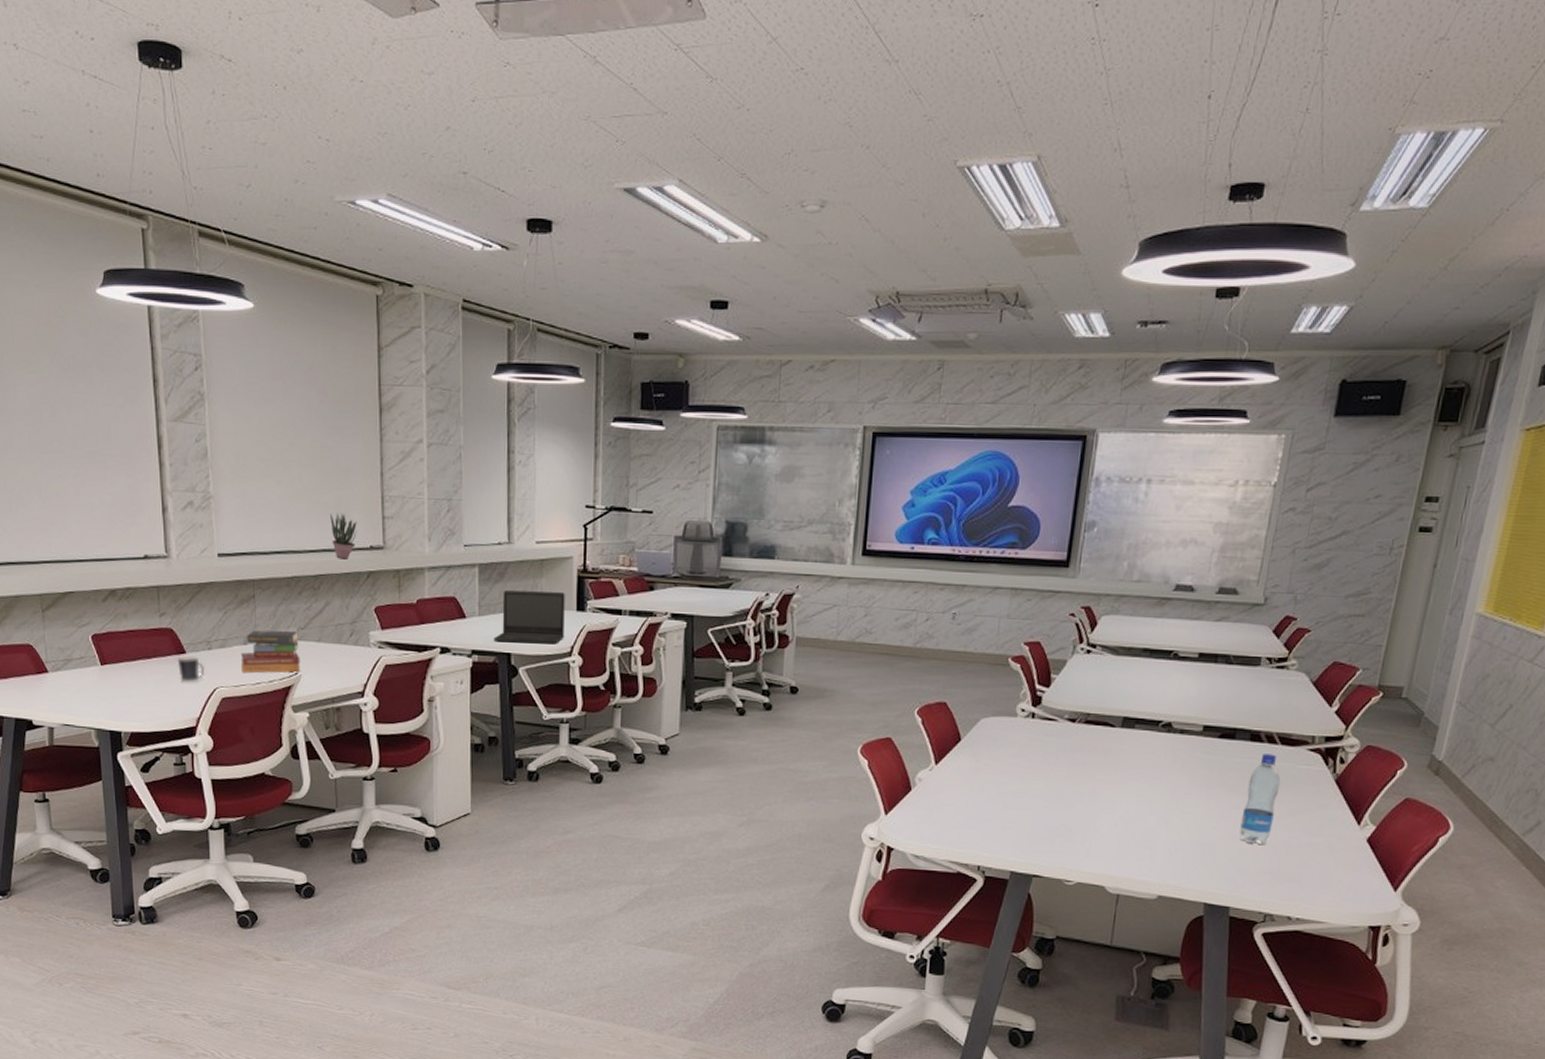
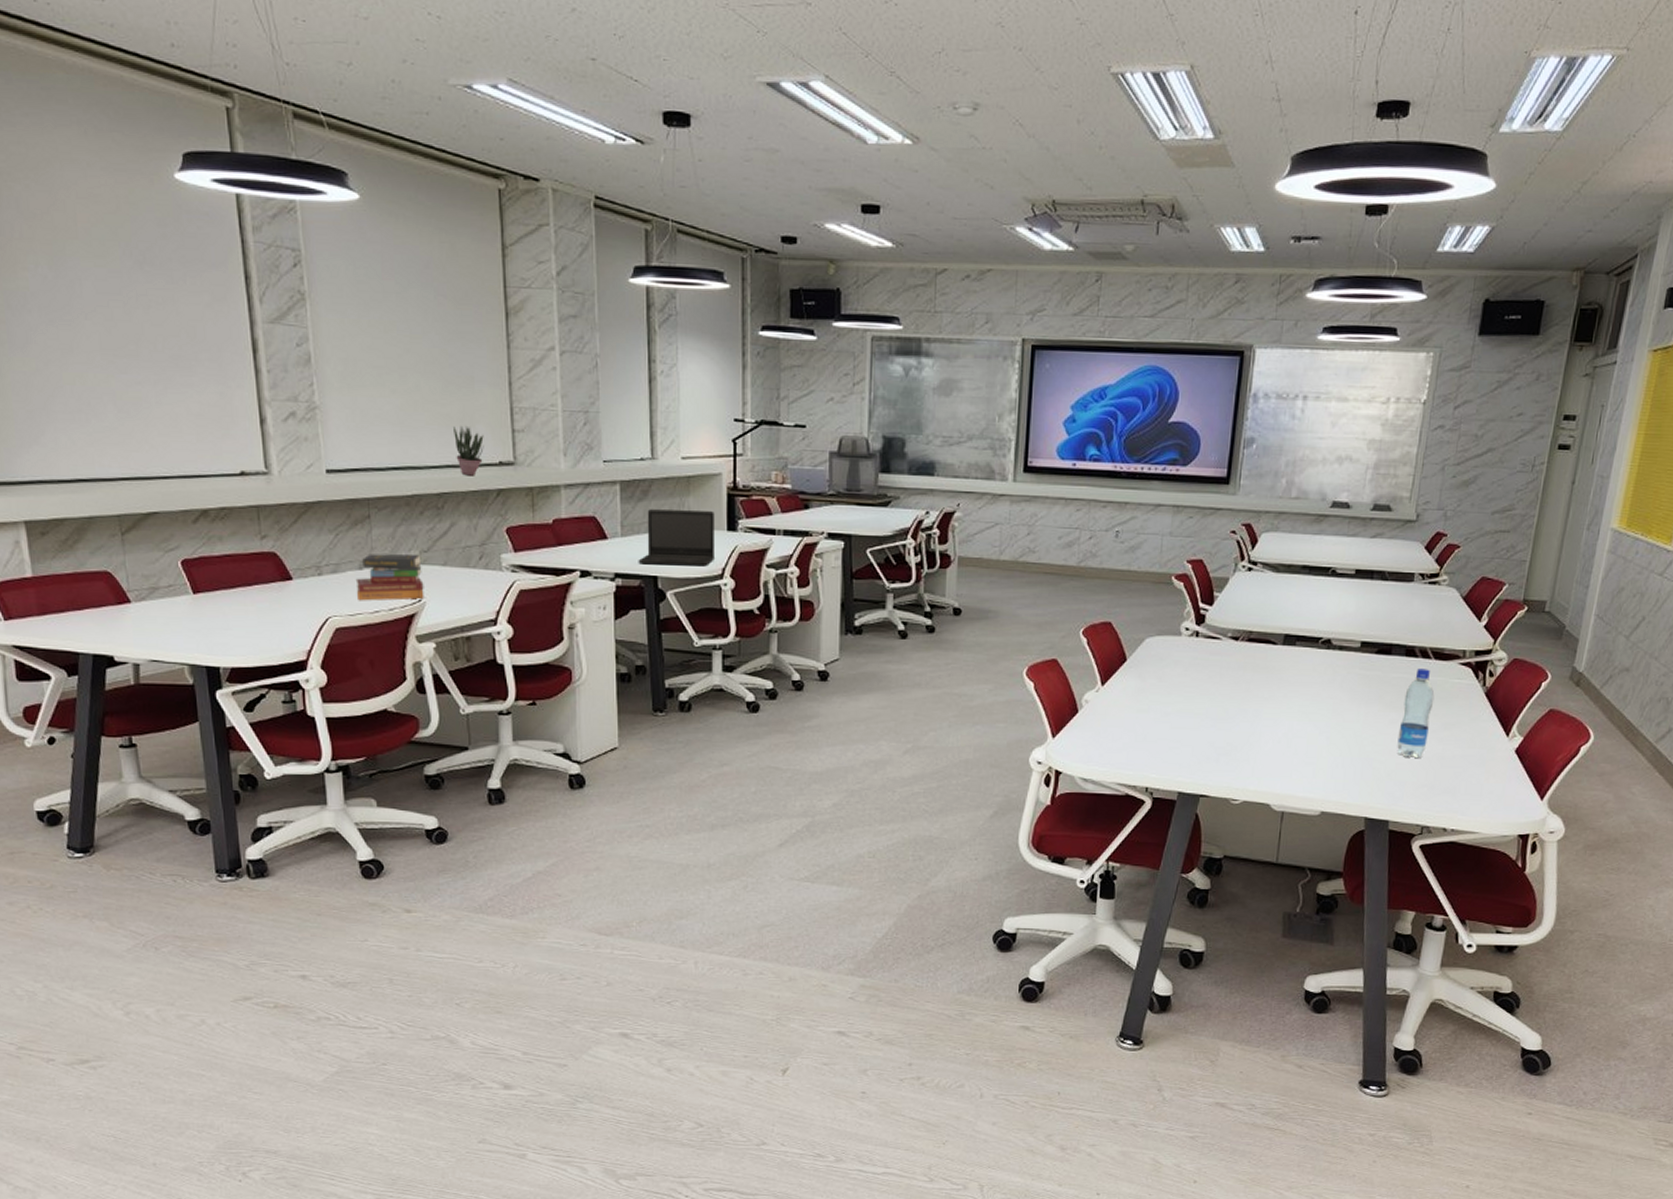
mug: present [177,655,205,683] -> none [282,582,315,613]

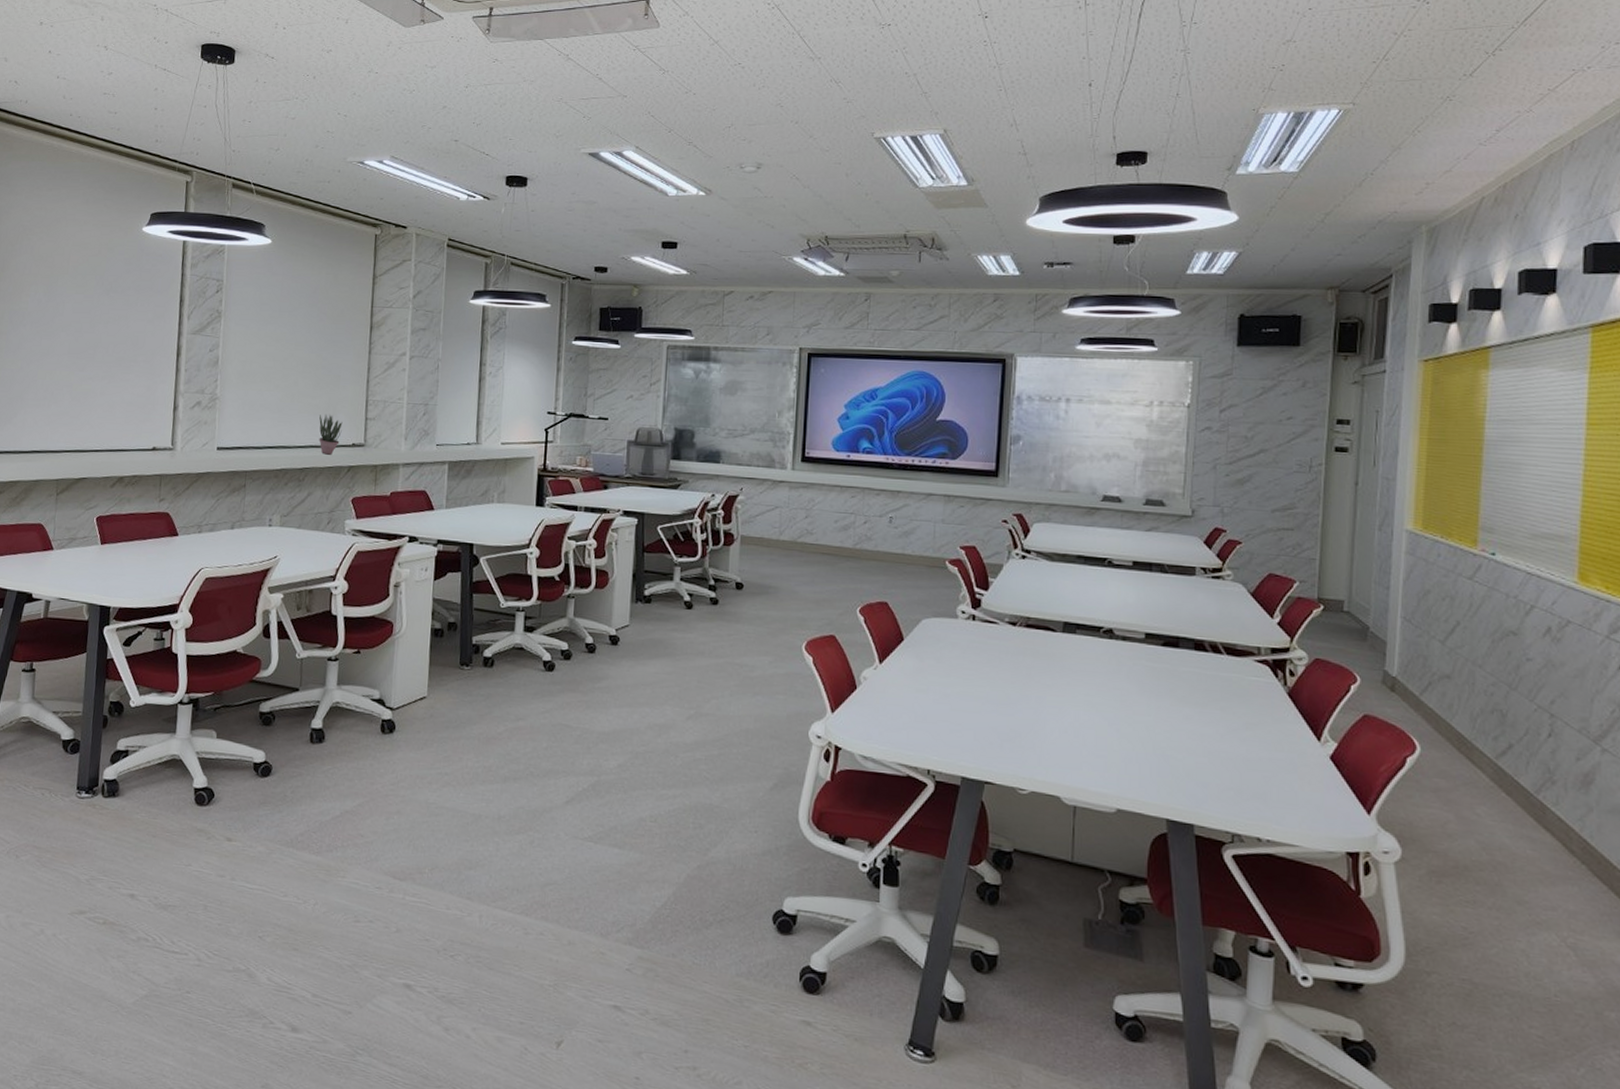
books: present [355,553,424,601] -> none [226,516,281,557]
laptop: present [638,509,715,567] -> none [458,486,526,537]
bottle: present [1397,668,1435,759] -> none [1195,663,1231,759]

